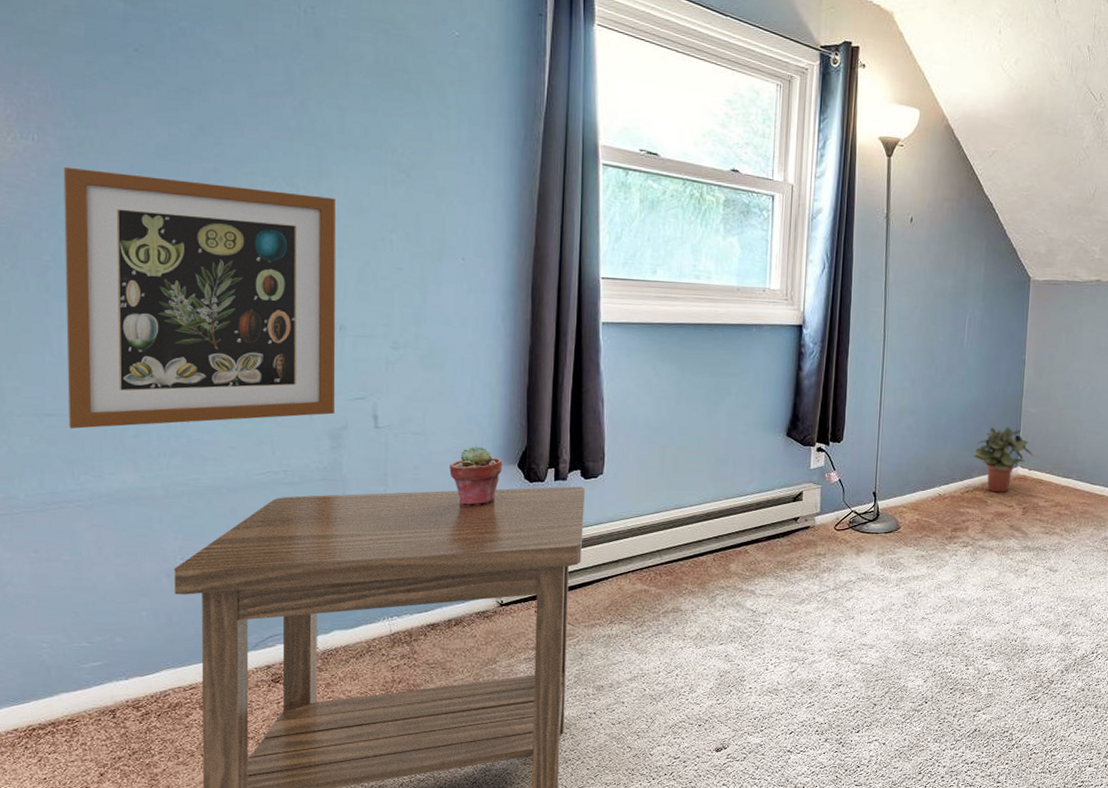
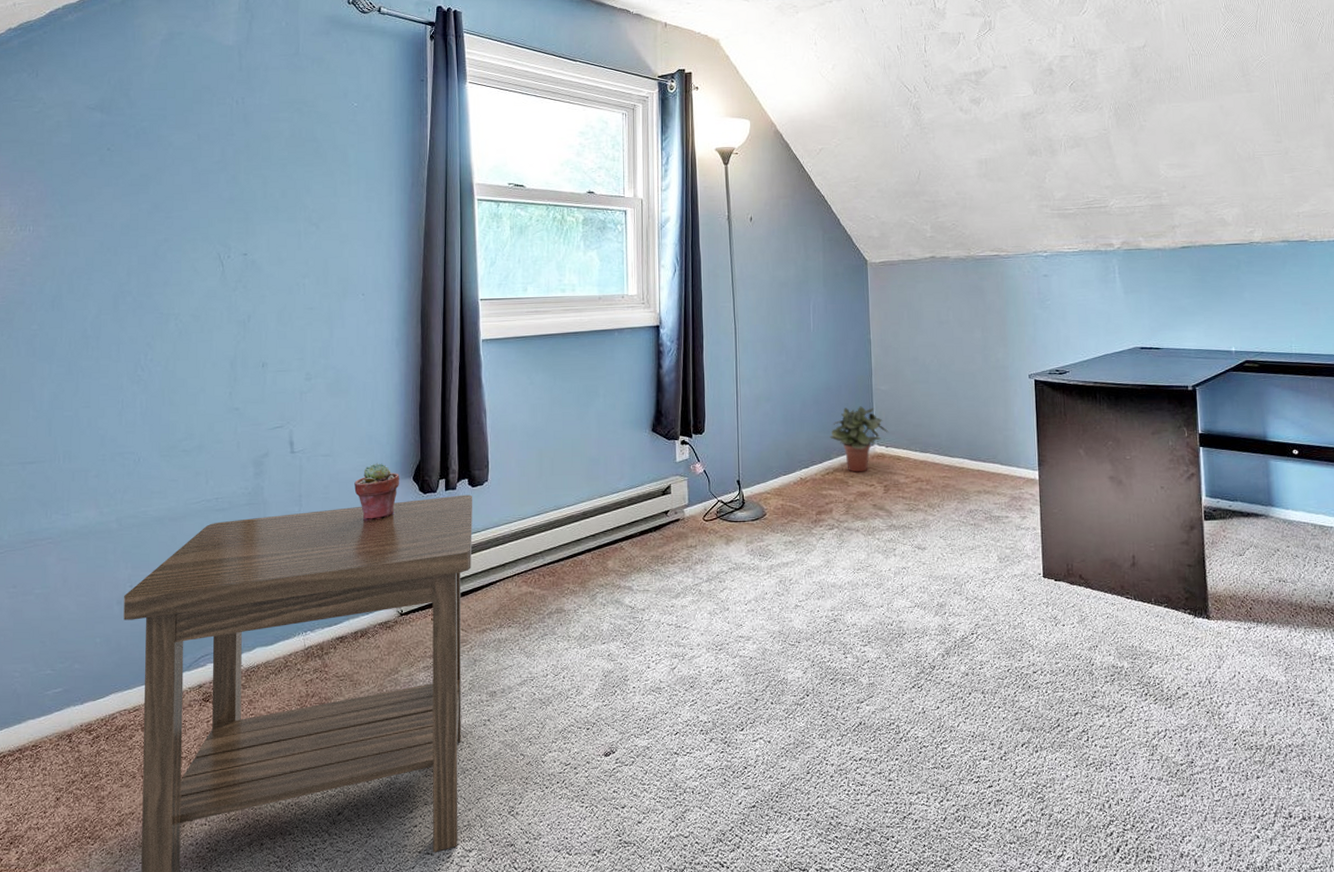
wall art: present [63,166,337,429] -> none [44,250,260,473]

